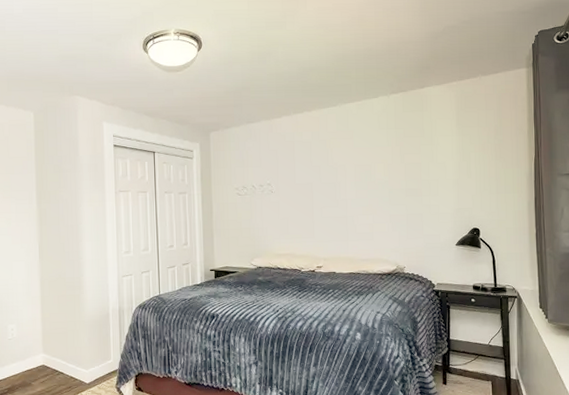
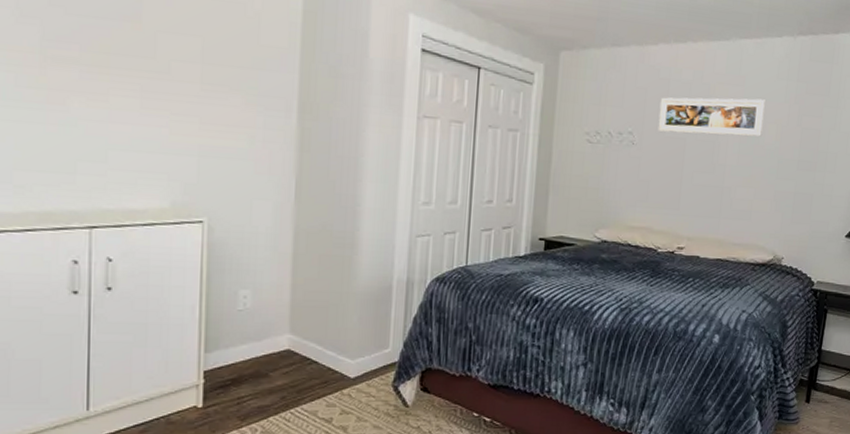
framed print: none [289,146,372,181] -> present [657,97,765,137]

